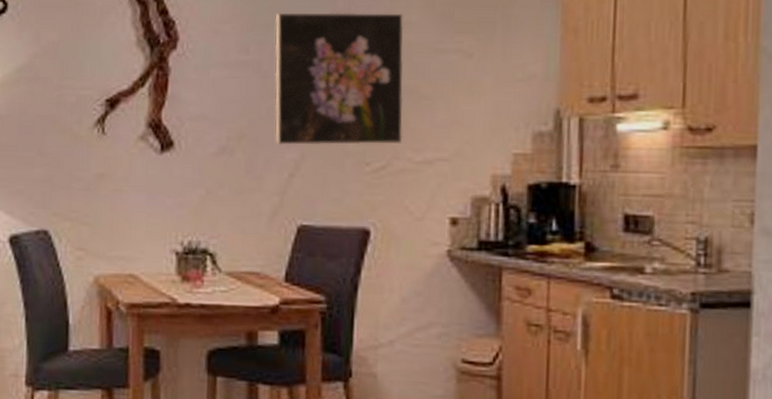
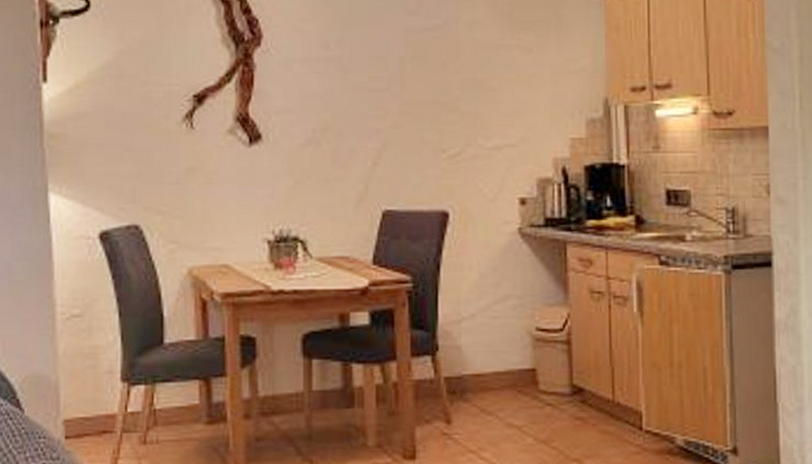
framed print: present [275,12,404,146] -> none [354,12,474,136]

